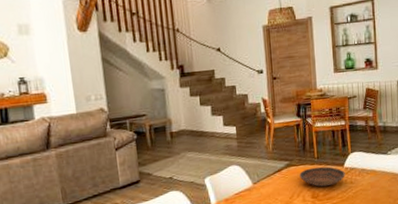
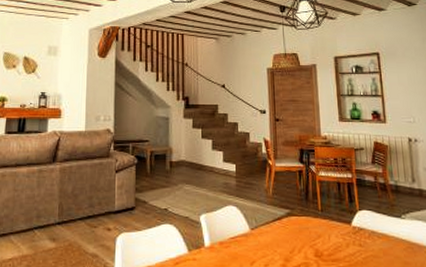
bowl: present [299,166,345,187] -> none [301,221,353,246]

